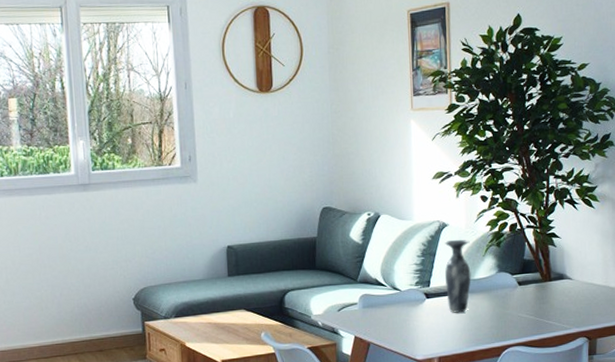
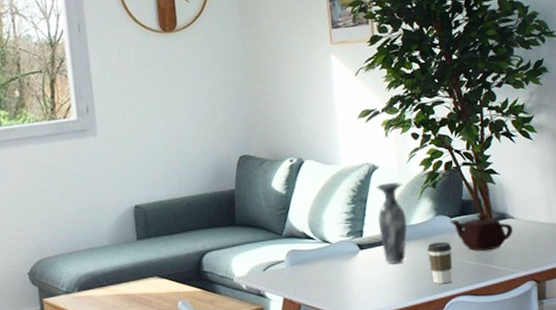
coffee cup: none [488,296,512,335] -> present [427,241,453,284]
teapot: none [511,273,569,307] -> present [450,213,513,251]

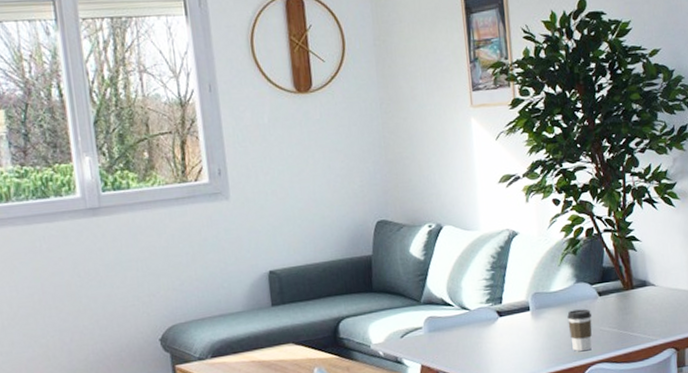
vase: present [375,182,408,264] -> none [515,248,547,331]
teapot: present [450,213,513,251] -> none [590,281,653,319]

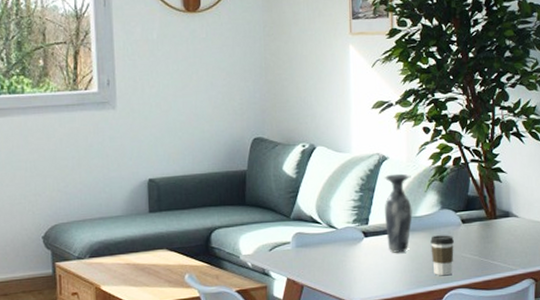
vase: none [515,248,547,331] -> present [384,173,413,253]

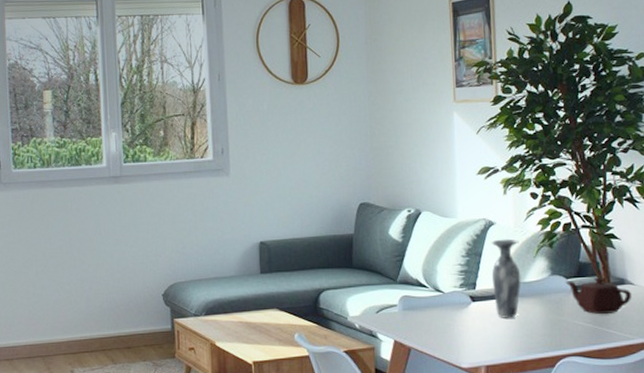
coffee cup: present [430,235,455,276] -> none [541,301,567,343]
teapot: none [454,210,515,247] -> present [565,277,631,314]

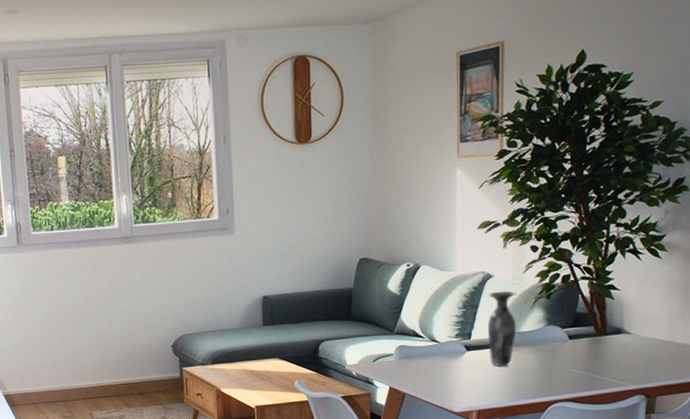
teapot: present [565,277,631,314] -> none [561,327,627,362]

